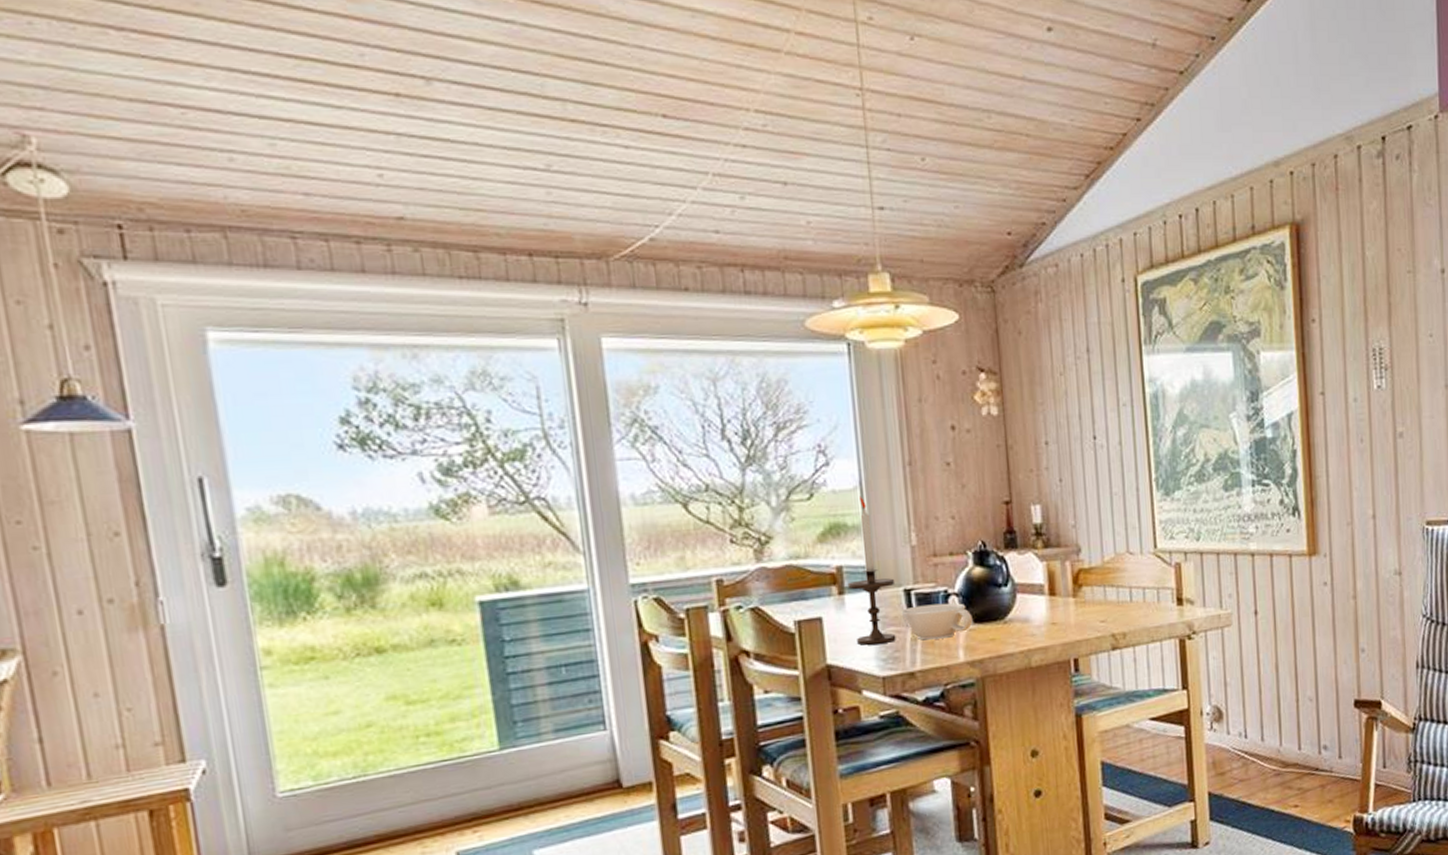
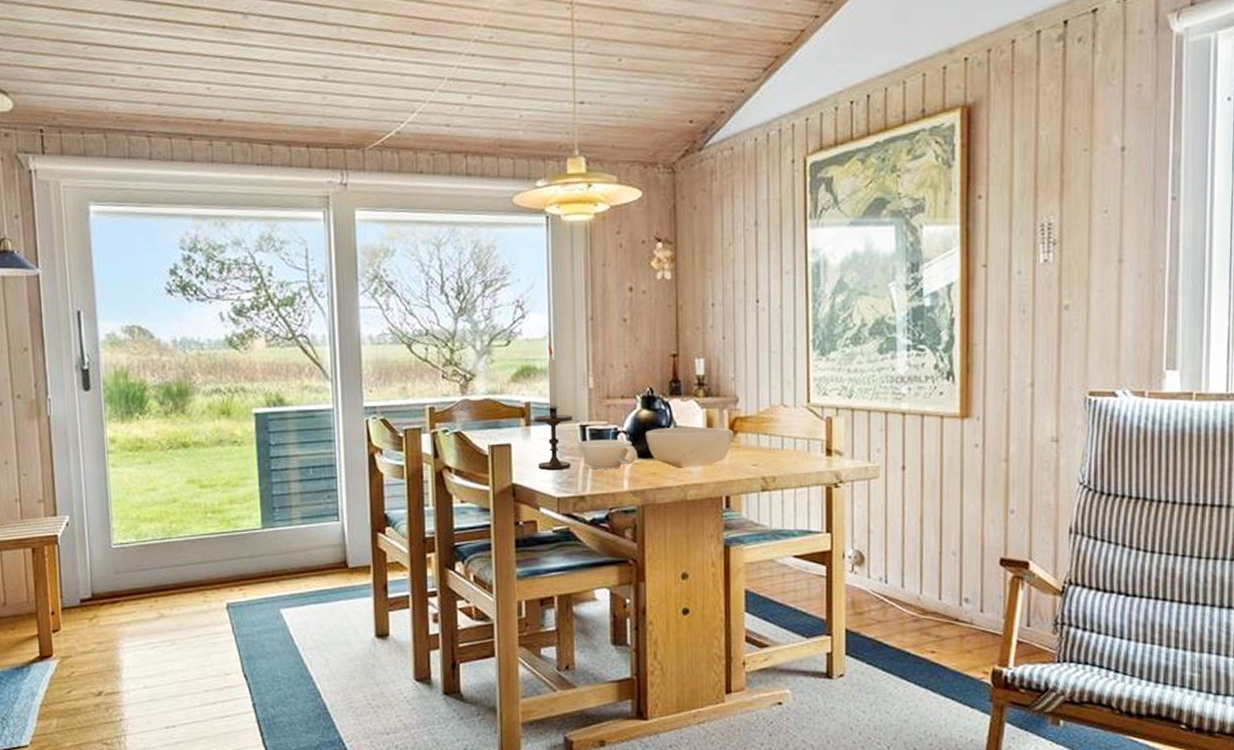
bowl: none [980,582,1078,632] -> present [646,427,733,468]

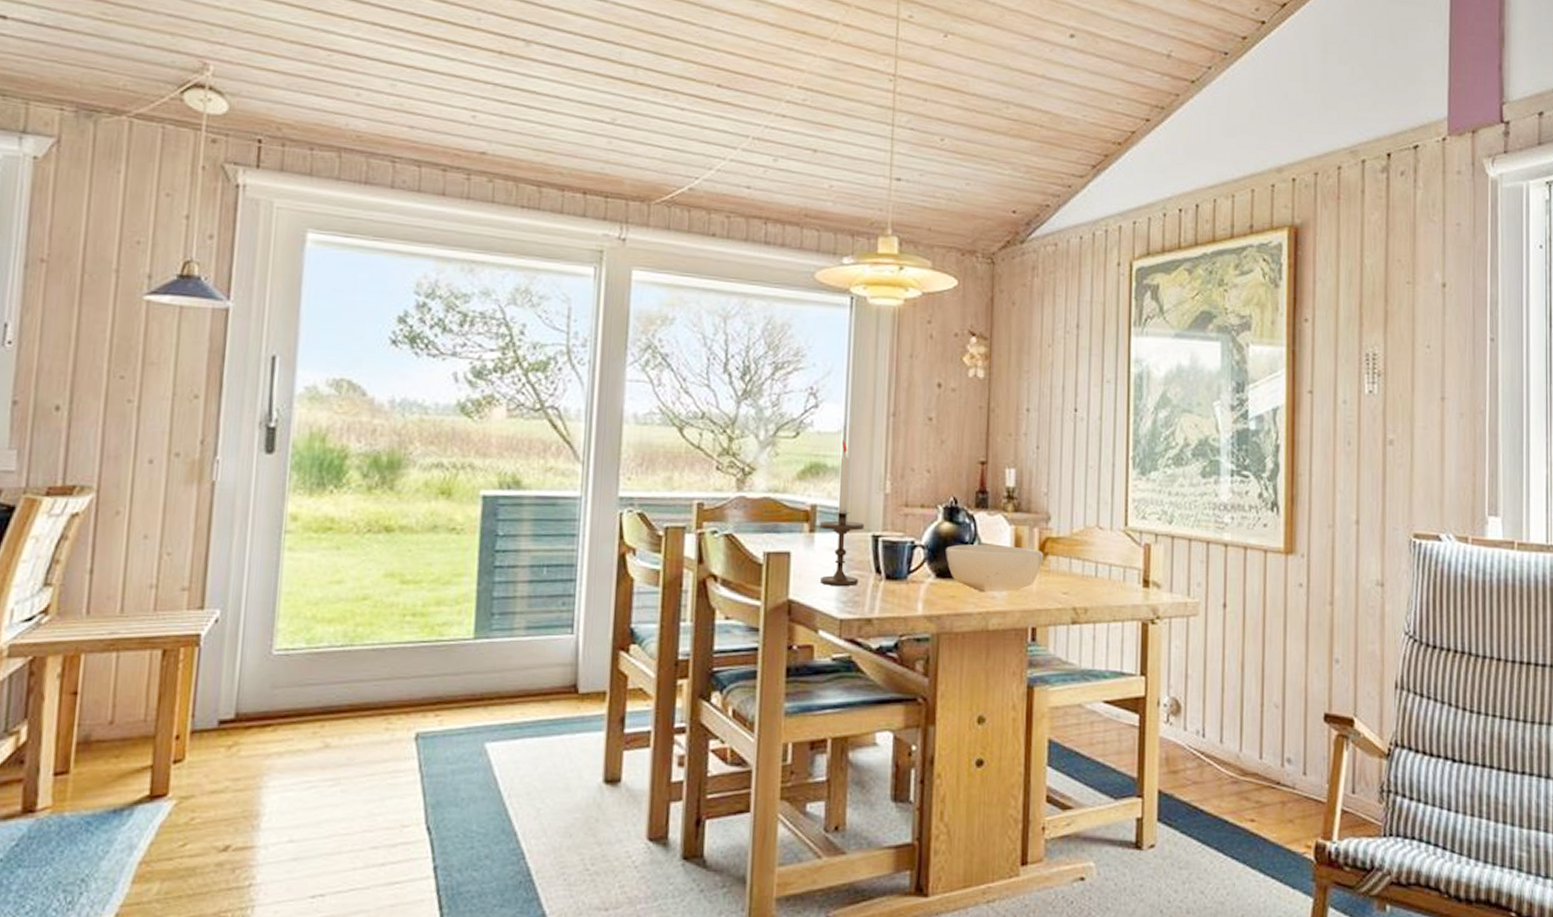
cup: present [576,439,638,470] -> none [867,553,936,589]

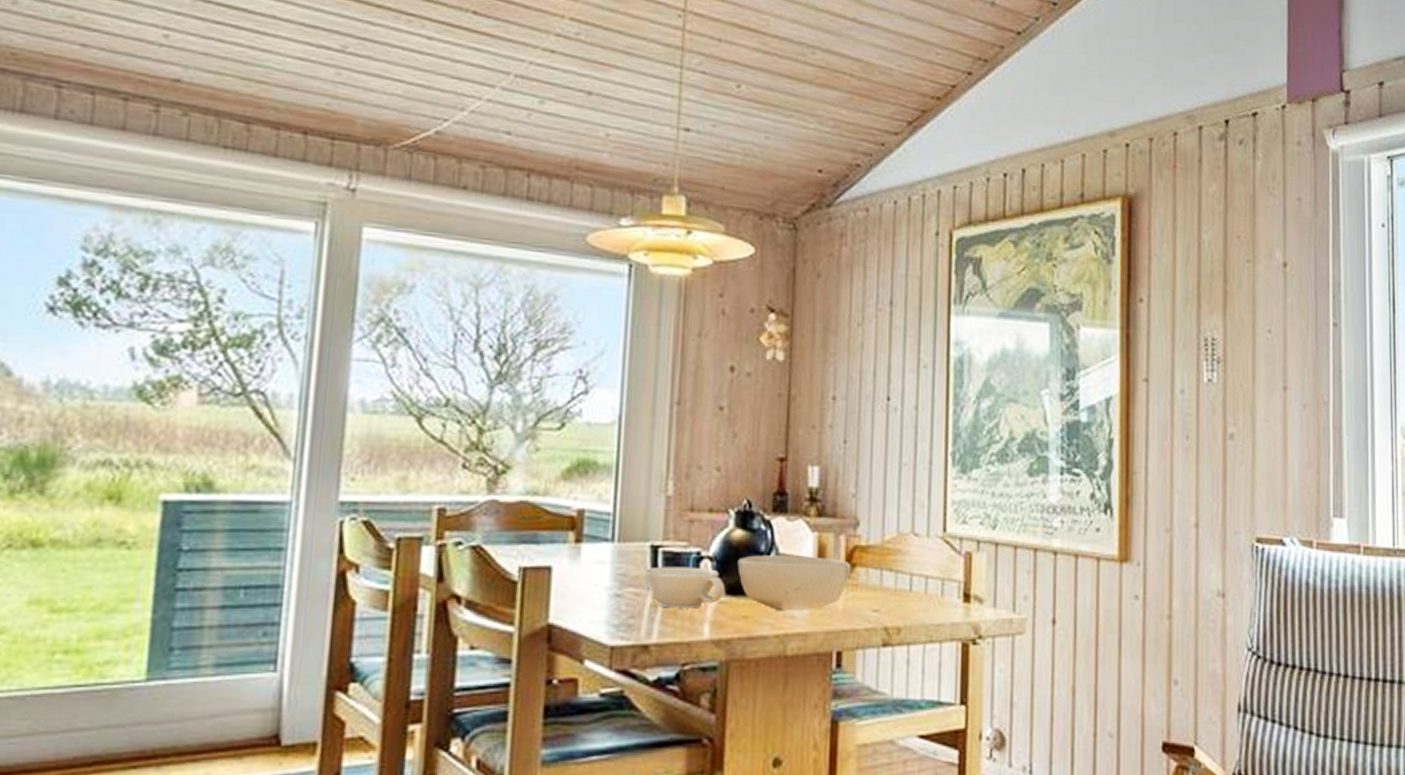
candlestick: present [819,439,865,586] -> none [587,432,643,606]
cup: none [867,553,936,589] -> present [644,566,725,609]

